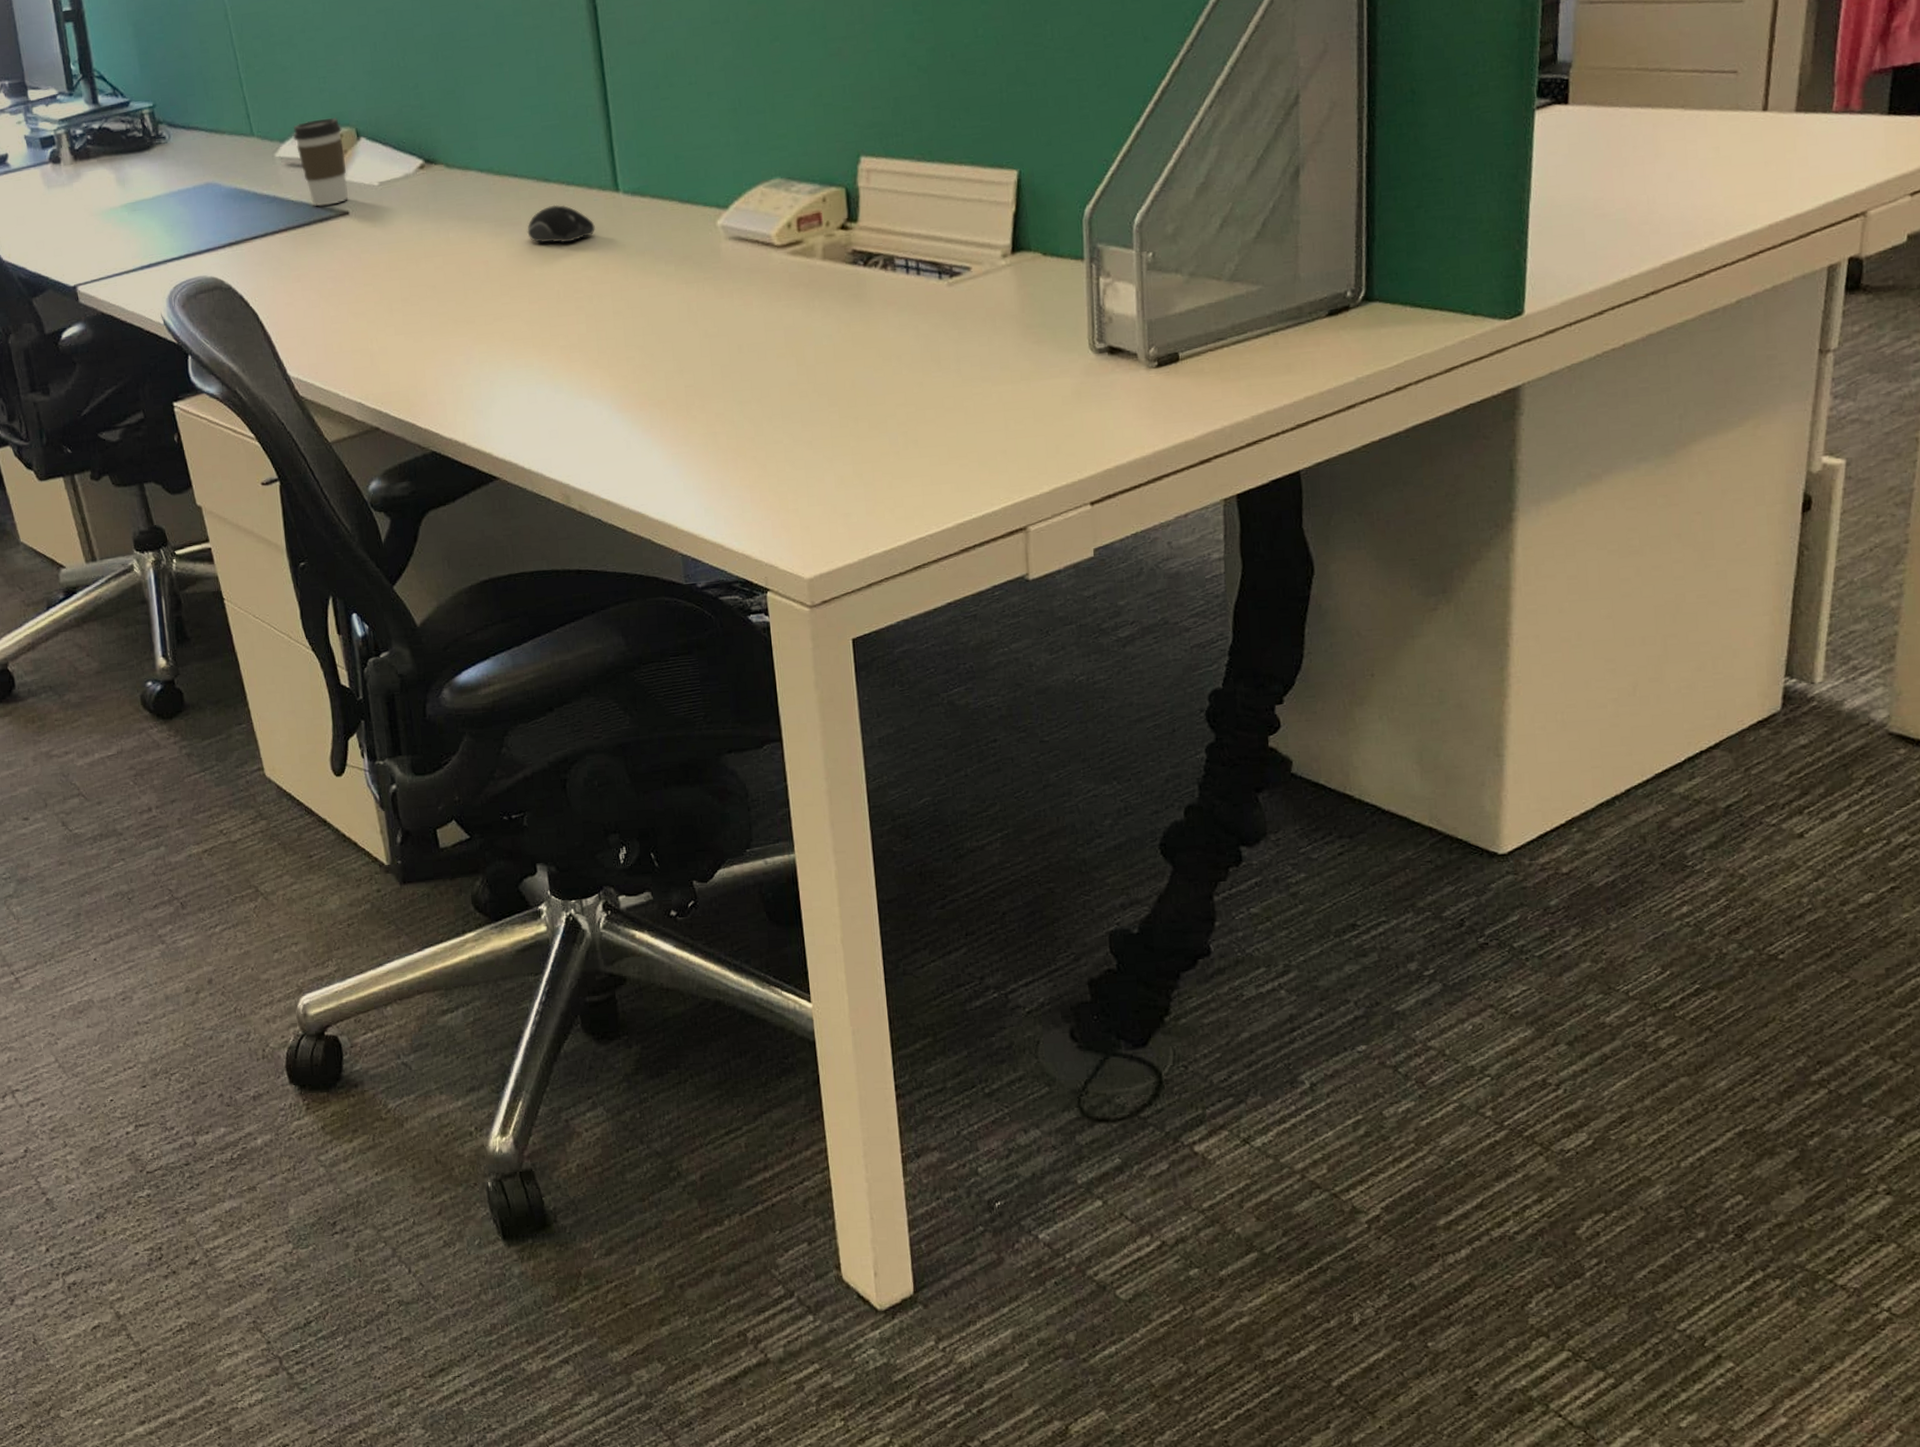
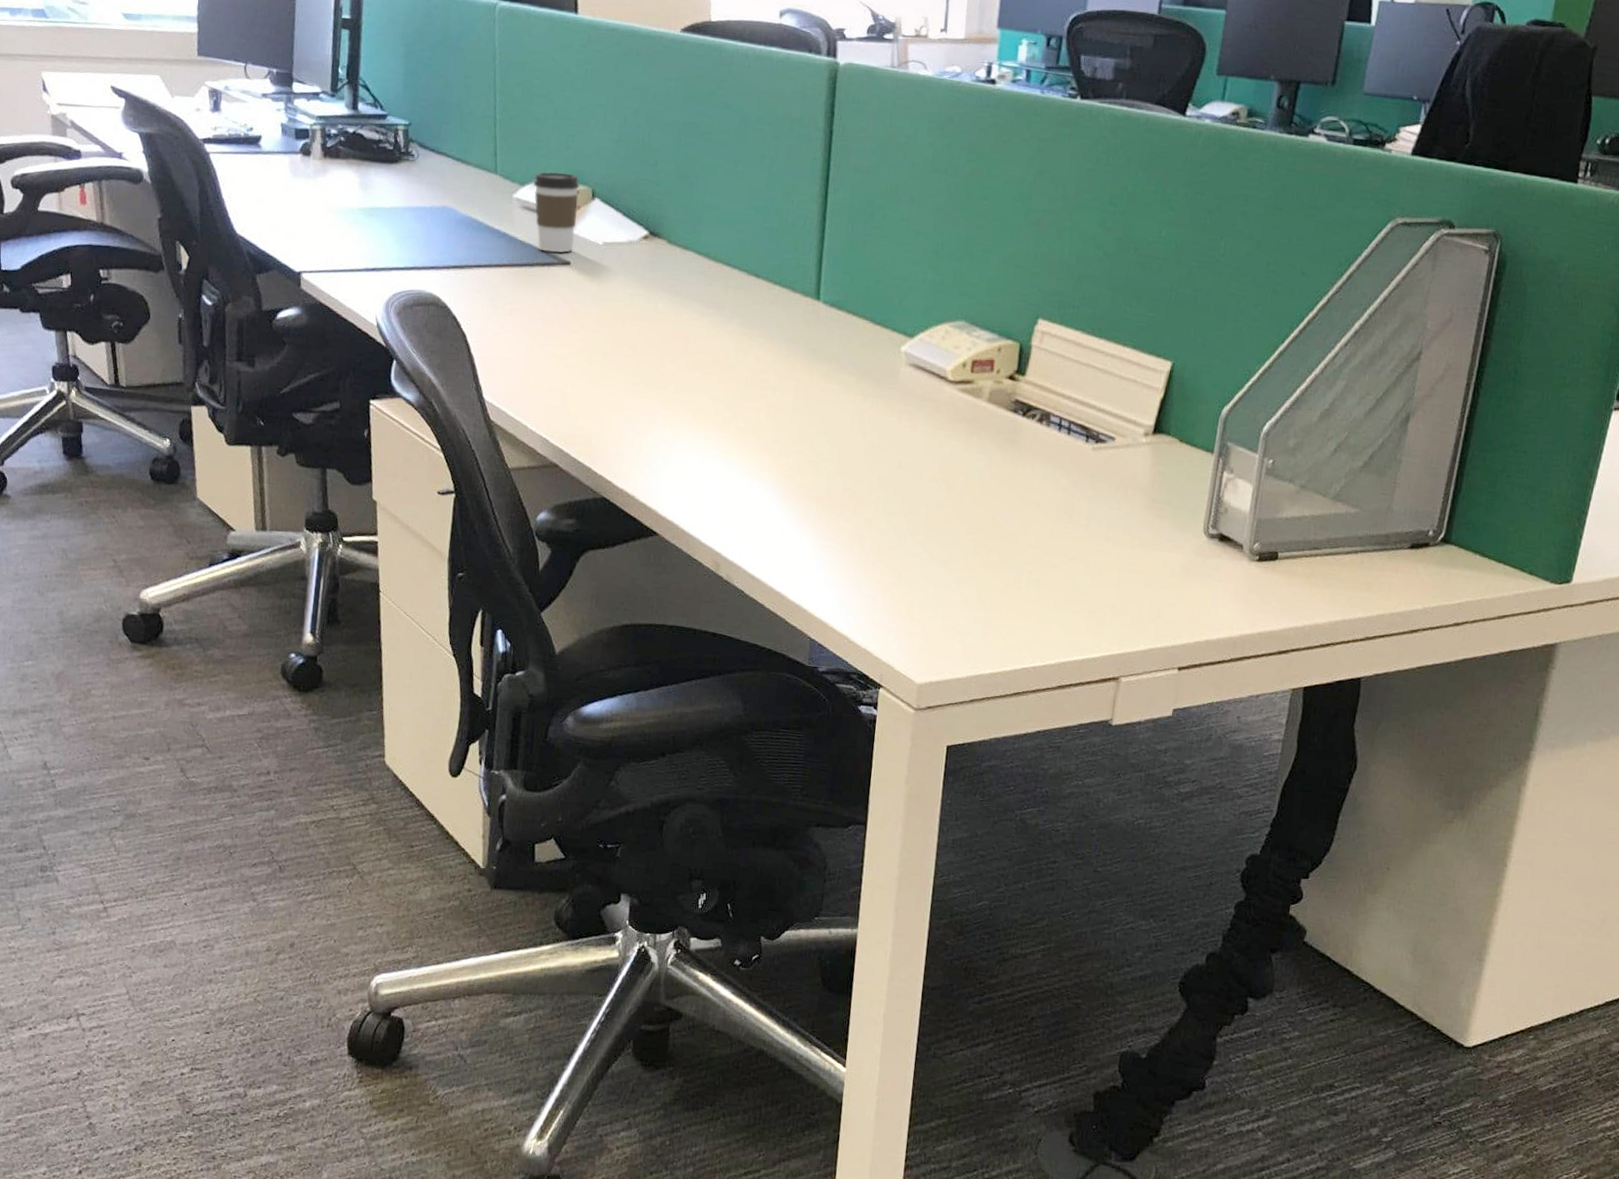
computer mouse: present [527,204,595,243] -> none [729,299,792,336]

